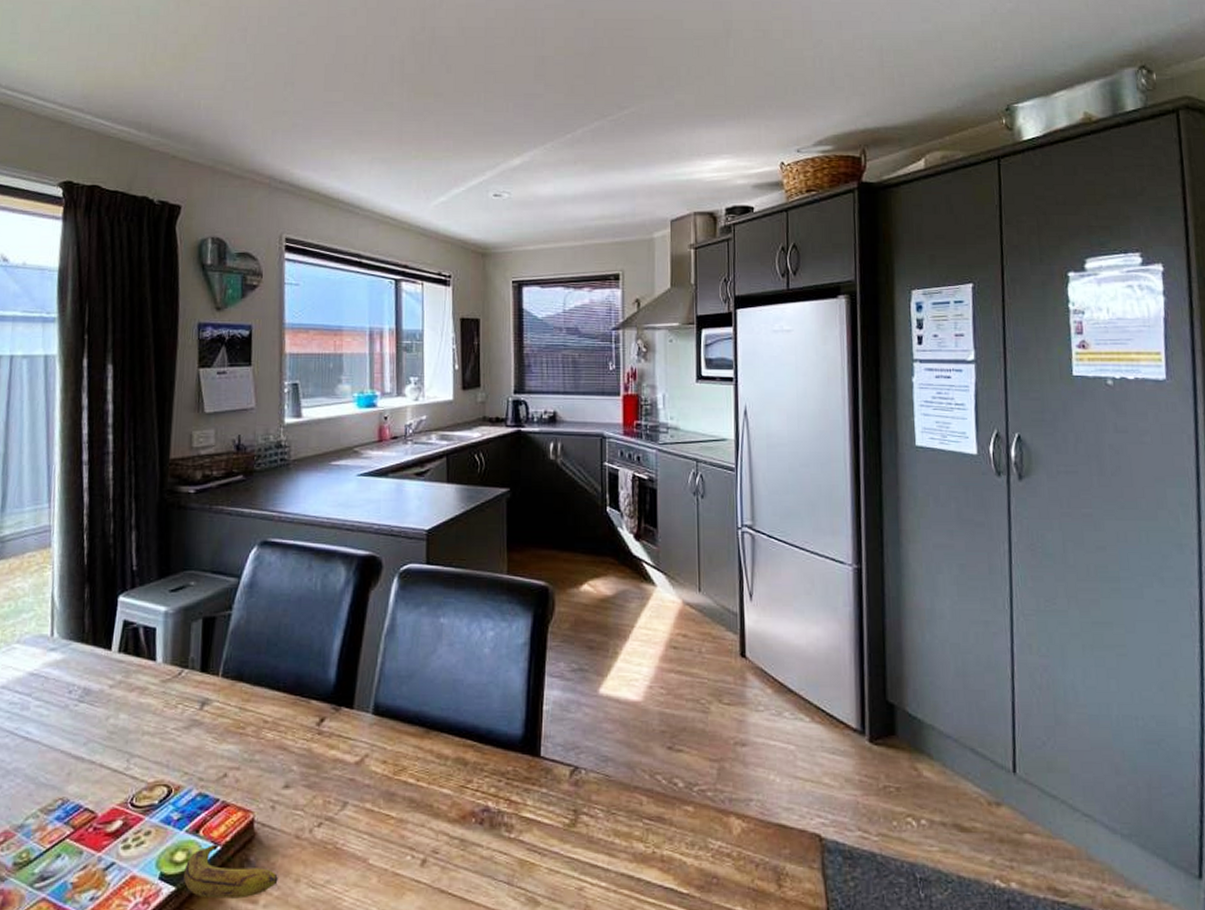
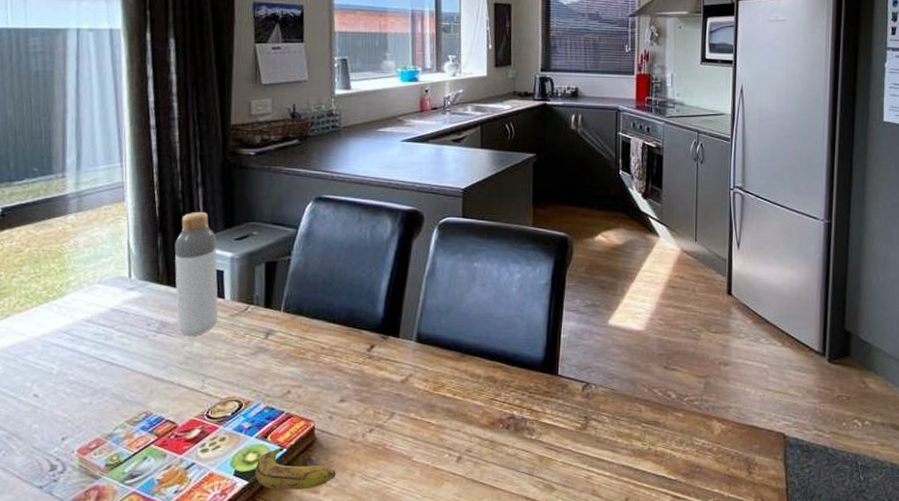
bottle: none [101,558,150,705] -> present [174,211,218,336]

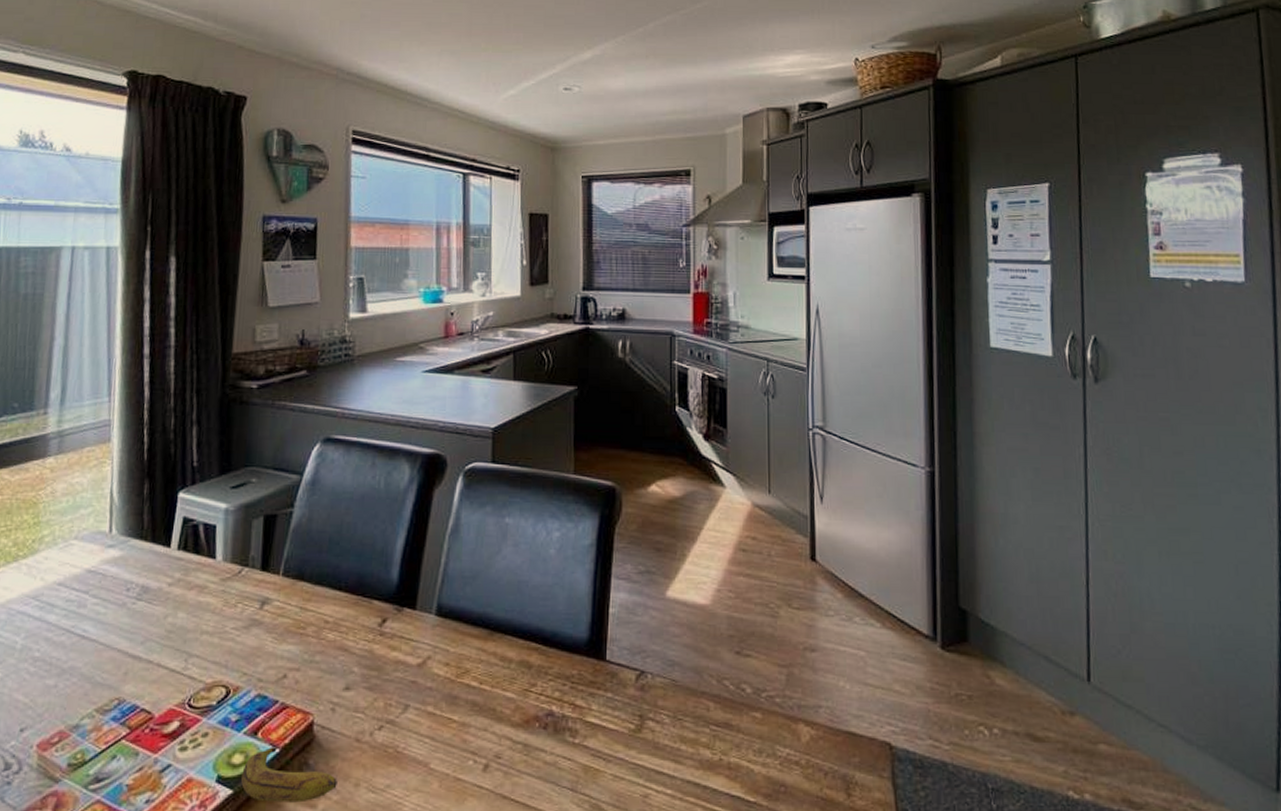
bottle: present [174,211,218,336] -> none [159,454,210,604]

